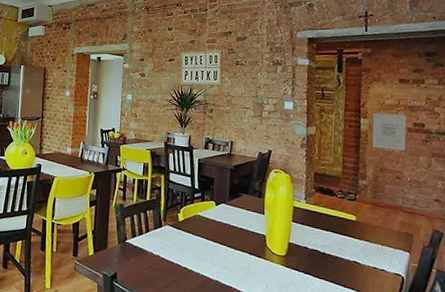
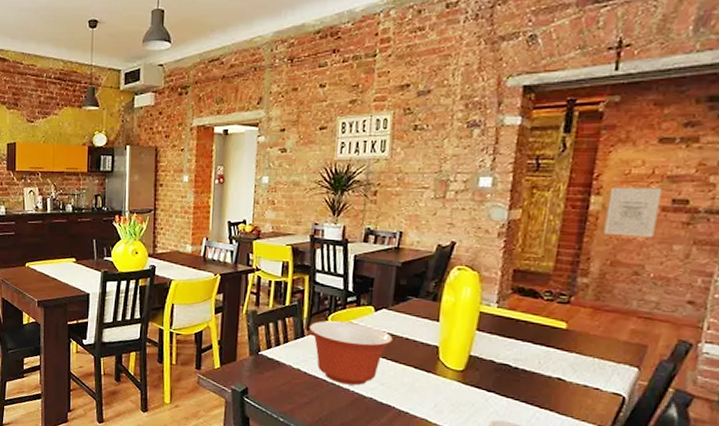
mixing bowl: none [165,213,231,270] -> present [309,321,393,386]

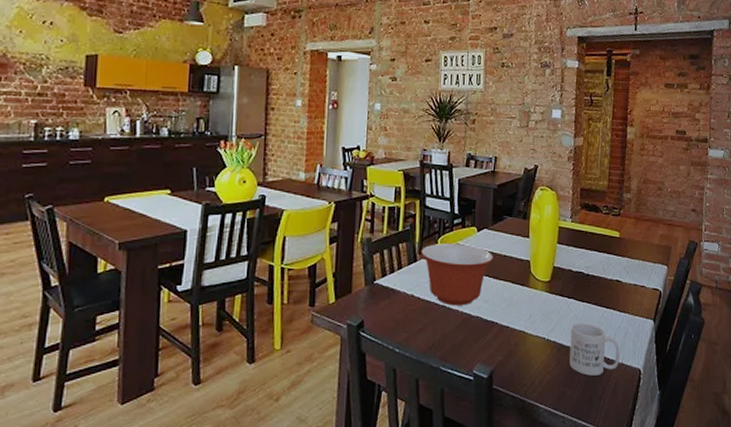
wall art: present [603,187,663,238] -> none [637,120,670,160]

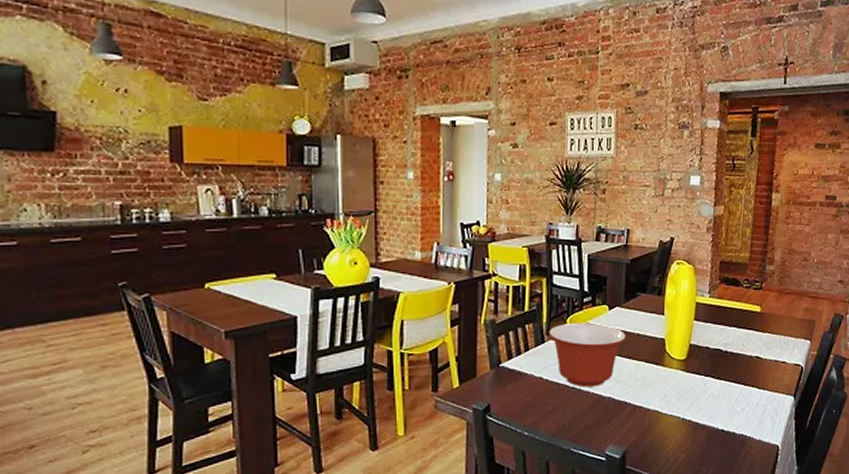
mug: present [569,323,620,376] -> none [705,401,758,453]

